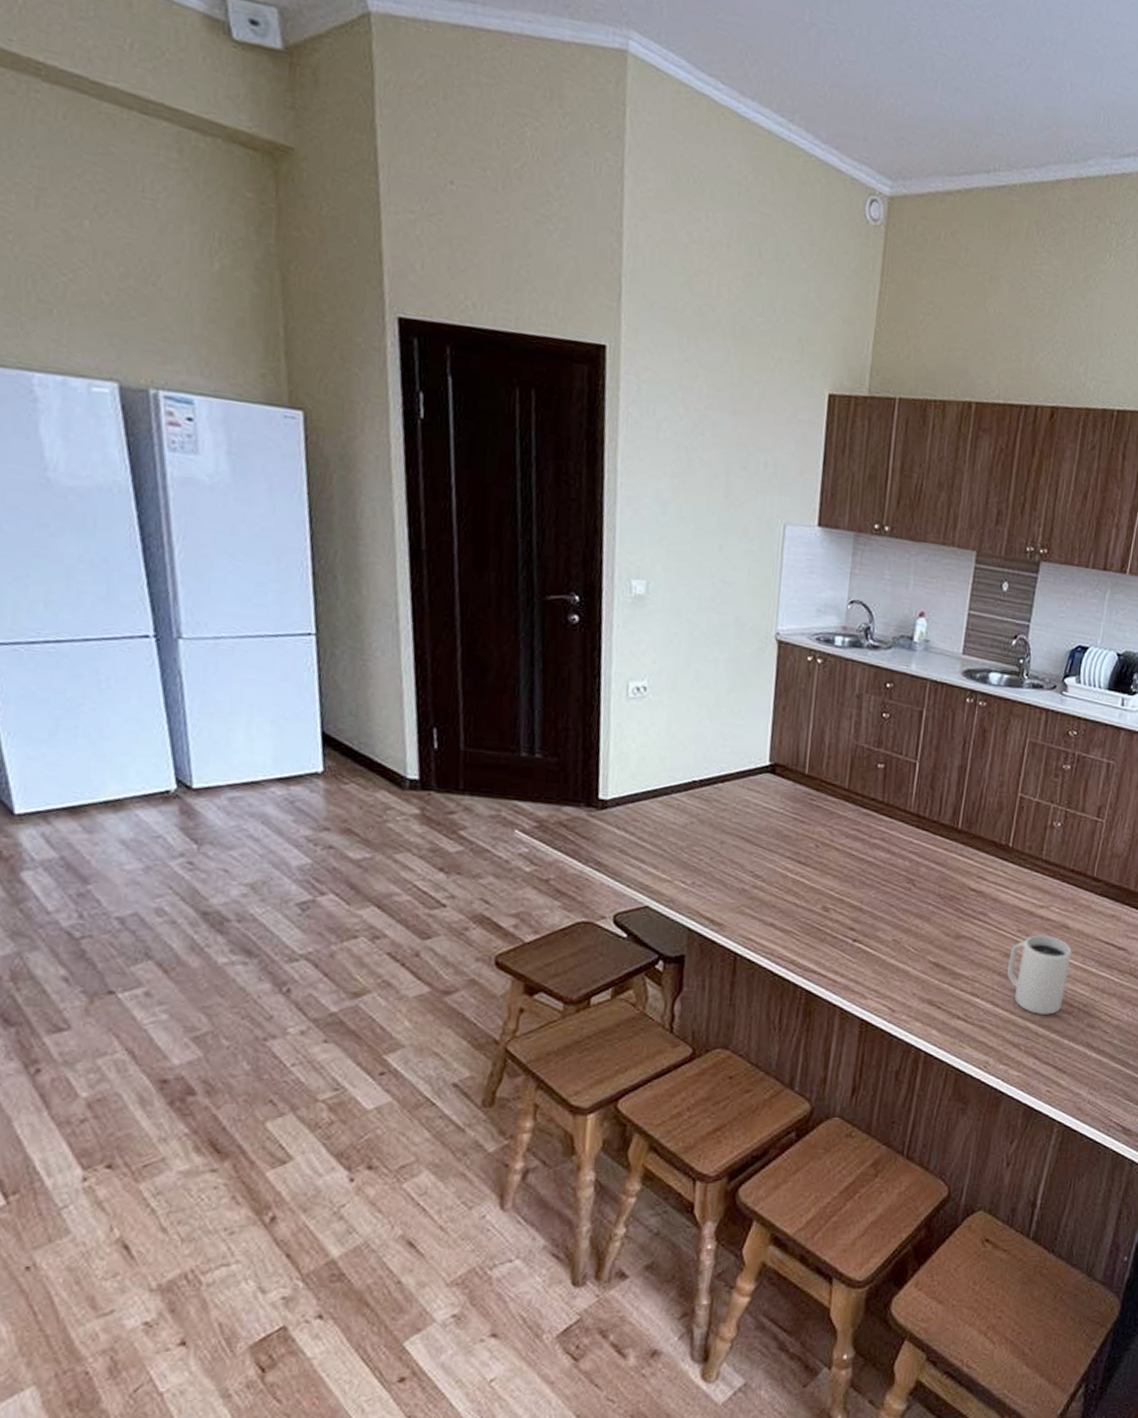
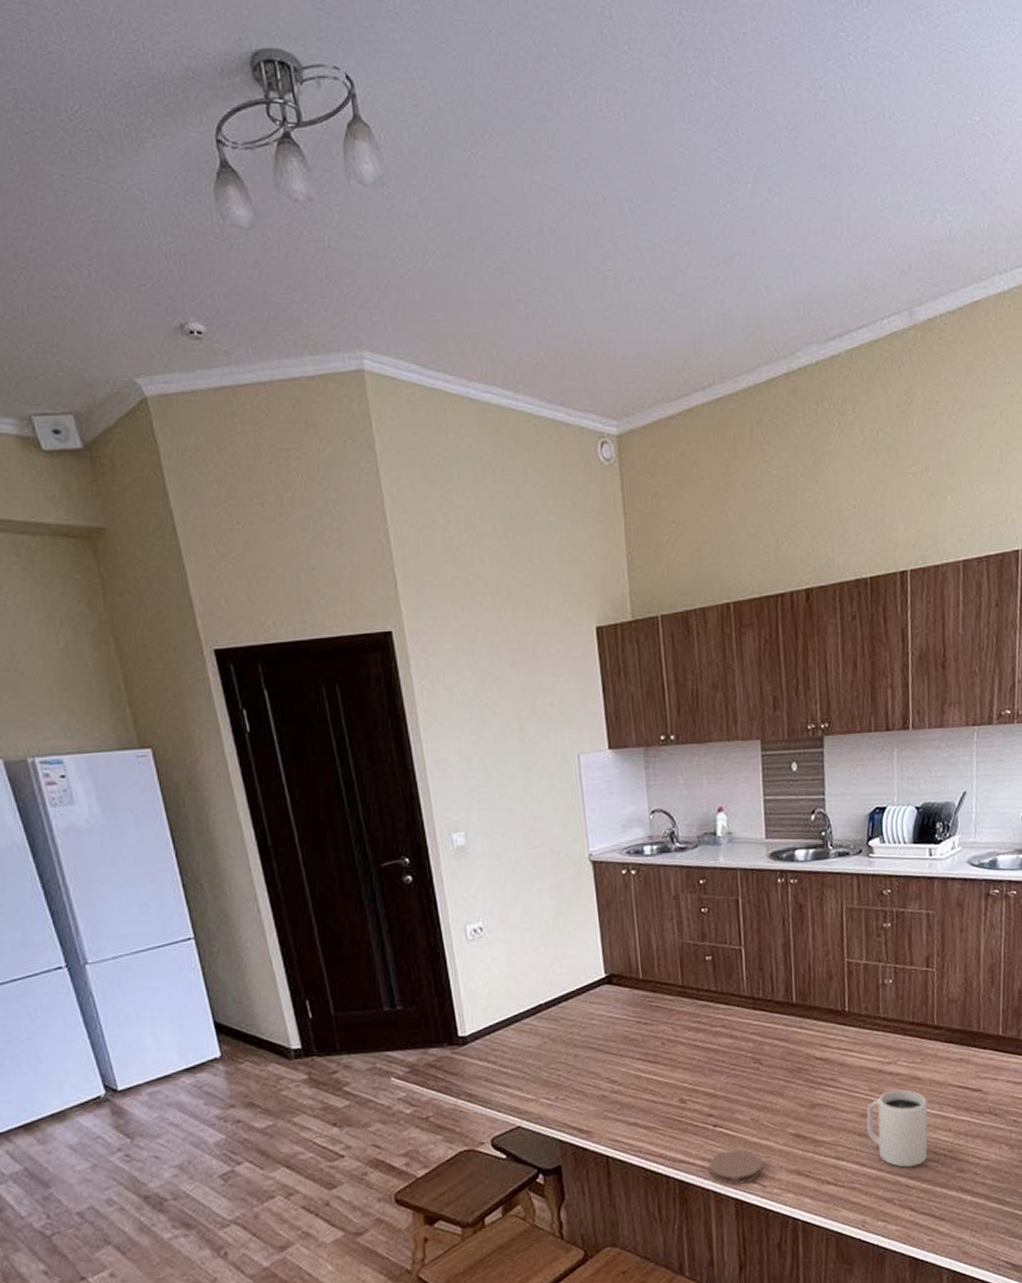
coaster: none [839,969,895,1005] -> present [708,1150,762,1185]

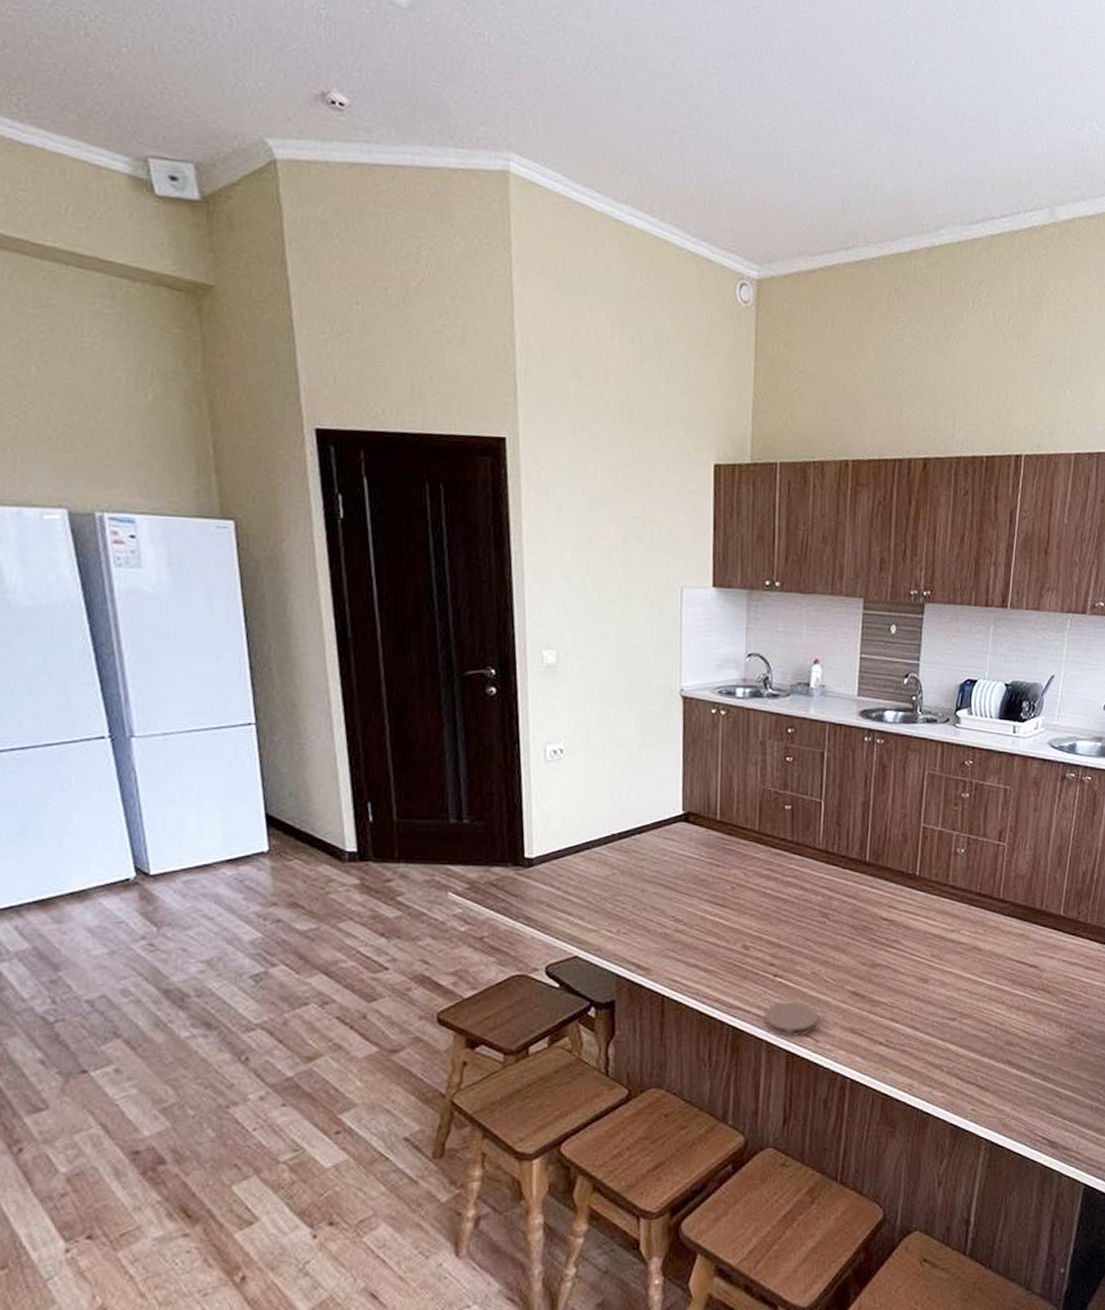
mug: present [866,1089,929,1168] -> none [924,958,986,1036]

